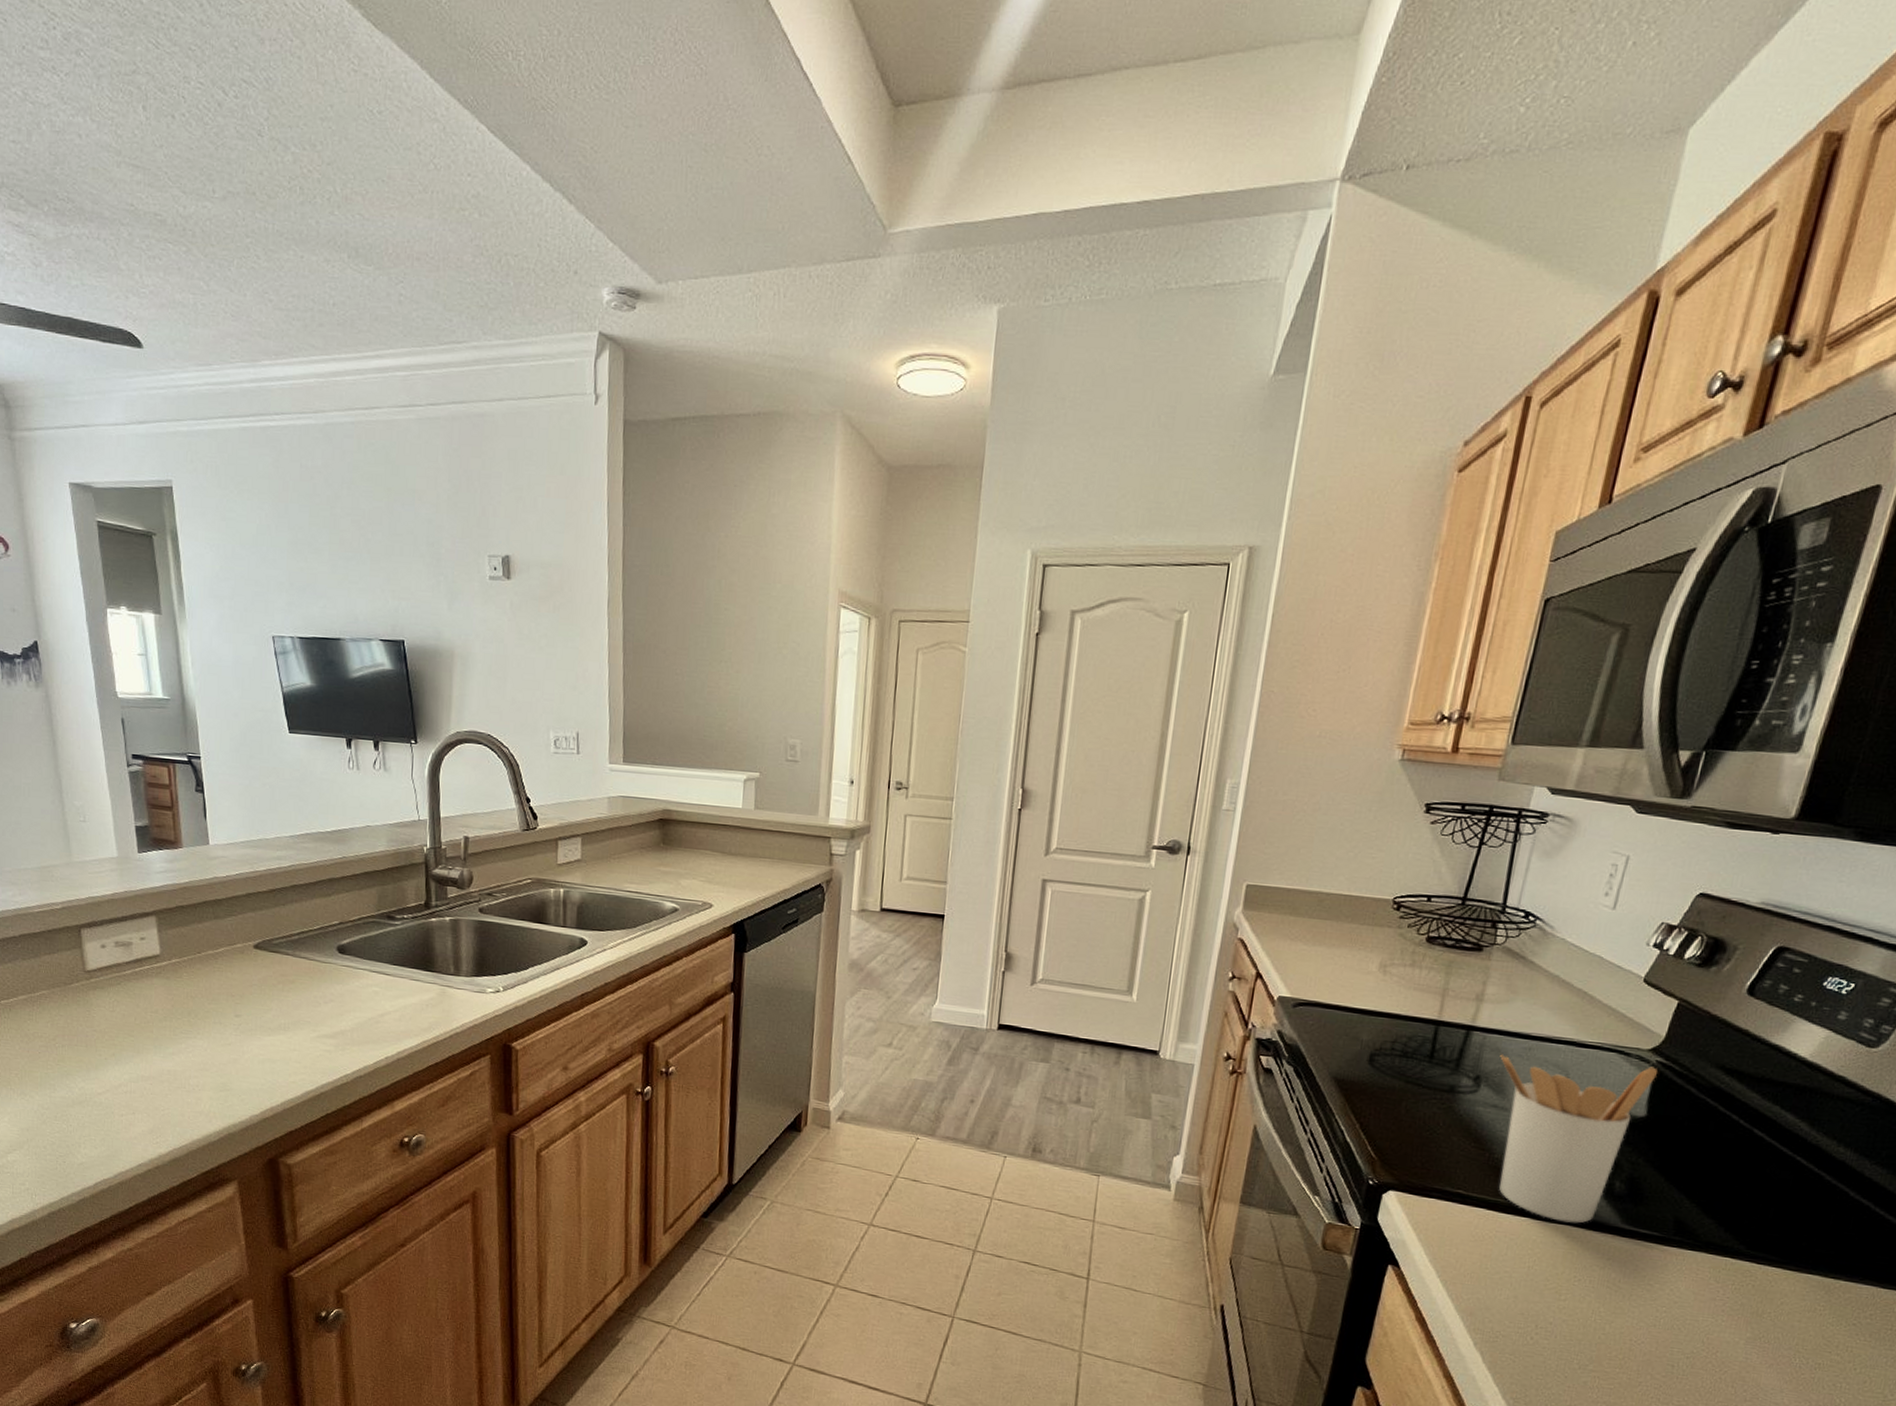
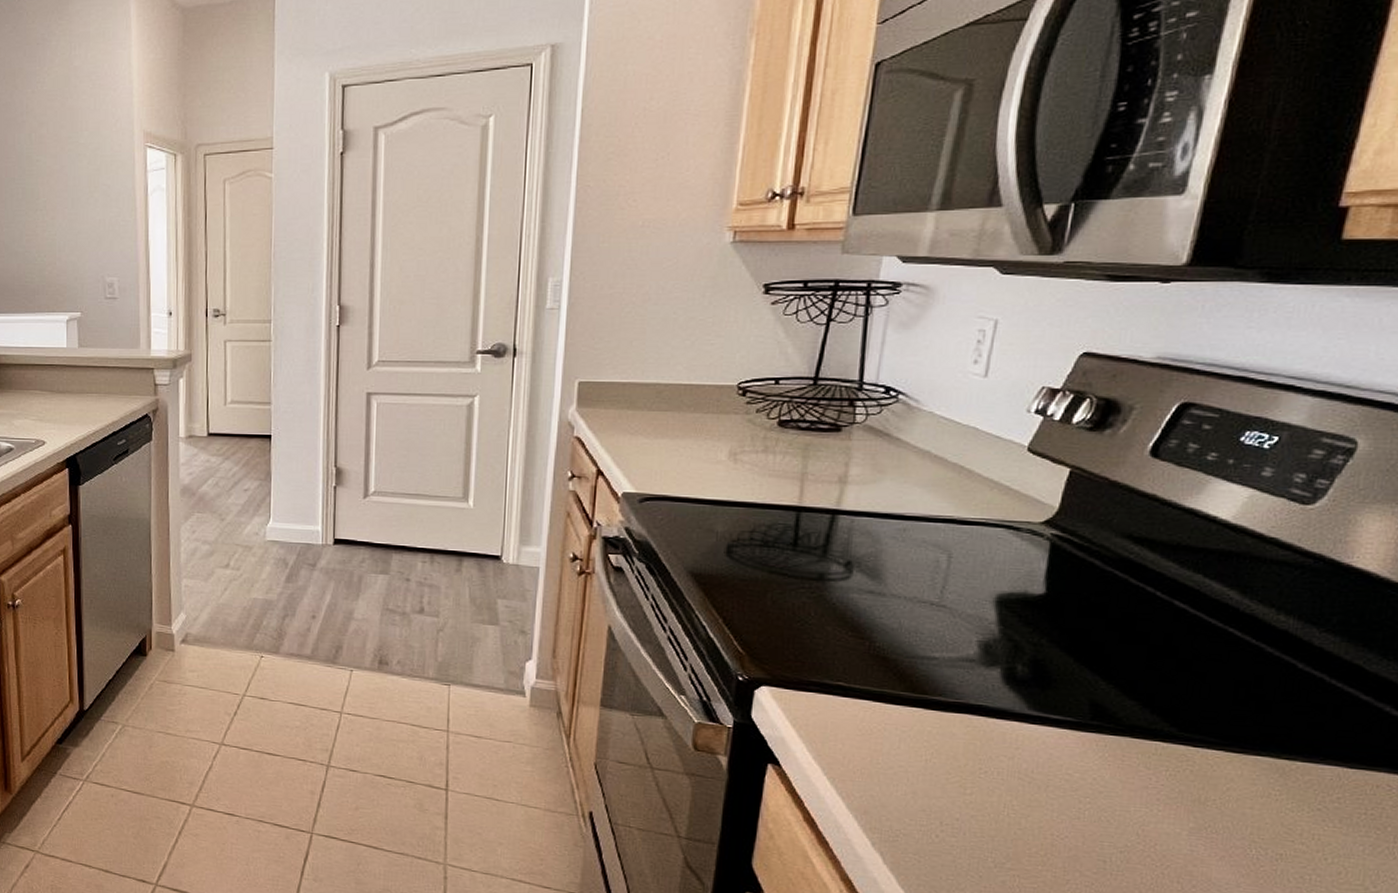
utensil holder: present [1498,1054,1658,1224] -> none [871,537,1054,712]

